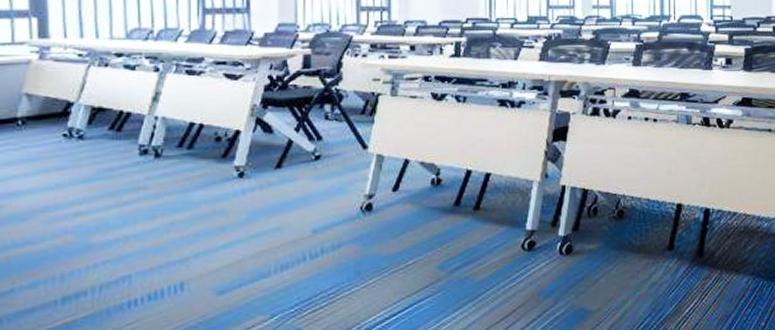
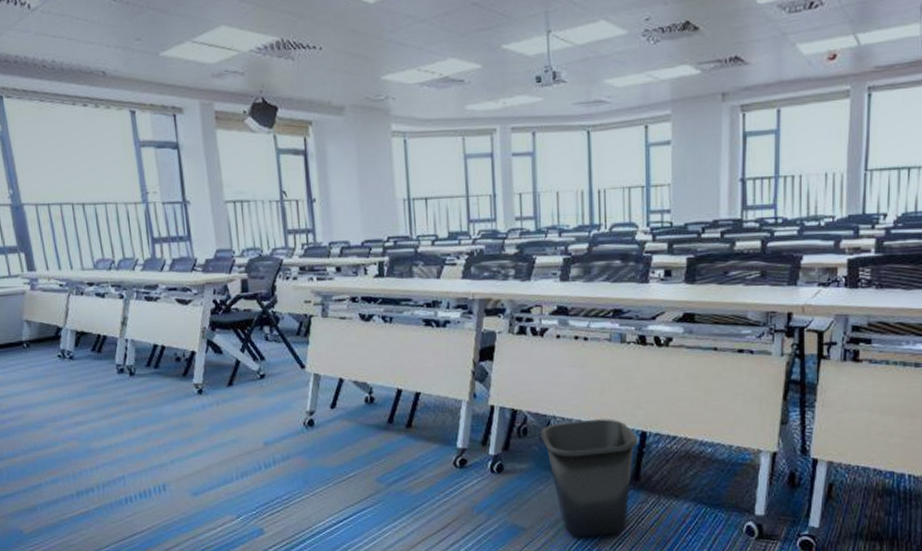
waste bin: none [610,197,702,317] -> present [540,419,638,536]

